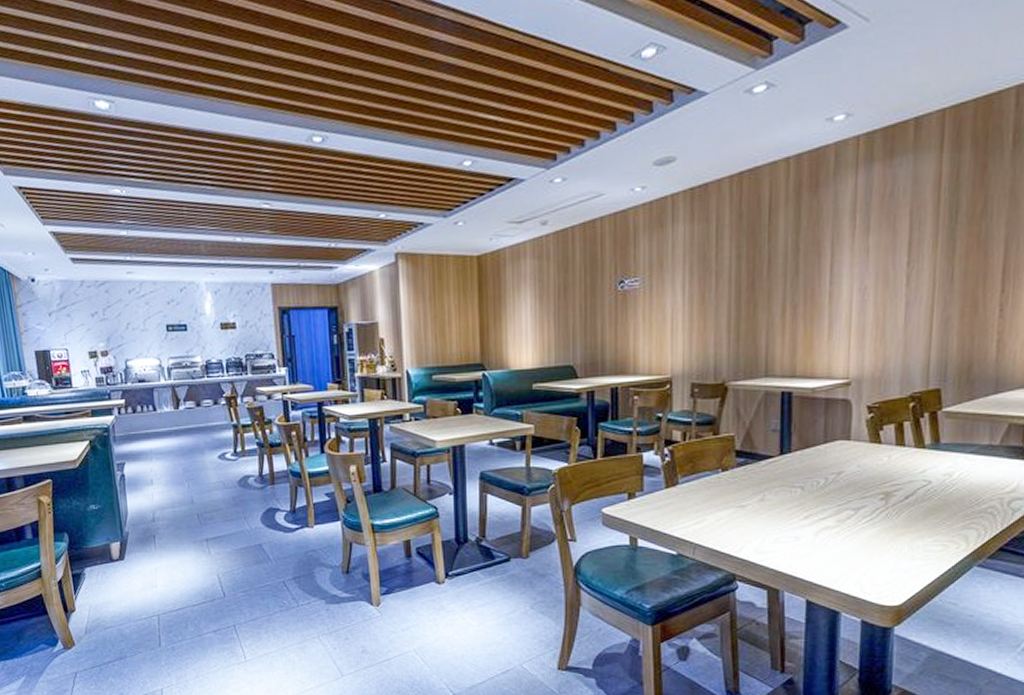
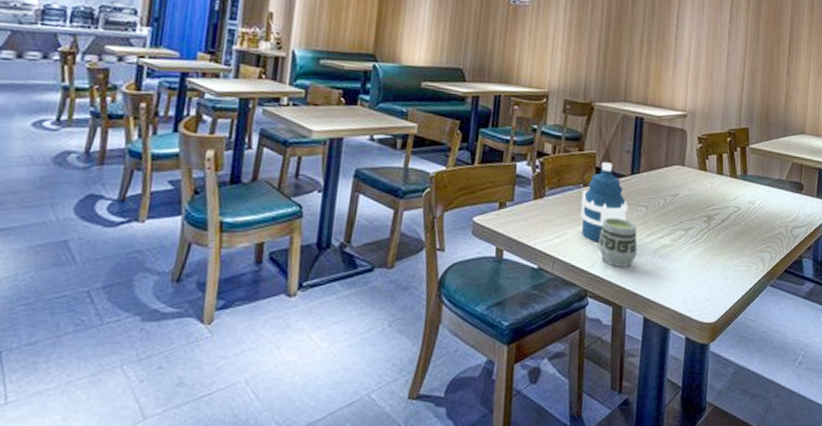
water bottle: none [720,444,779,527] -> present [581,162,628,242]
cup: none [745,501,794,551] -> present [598,217,638,267]

